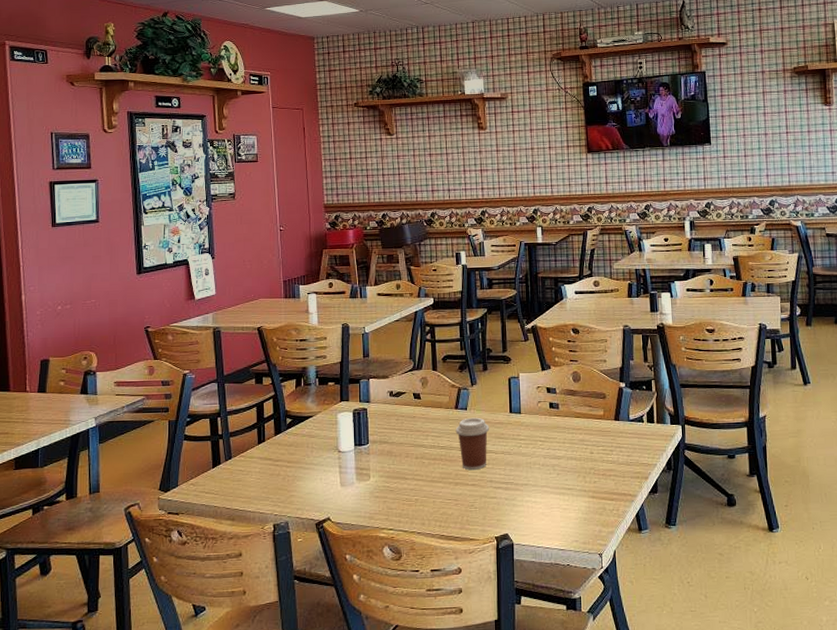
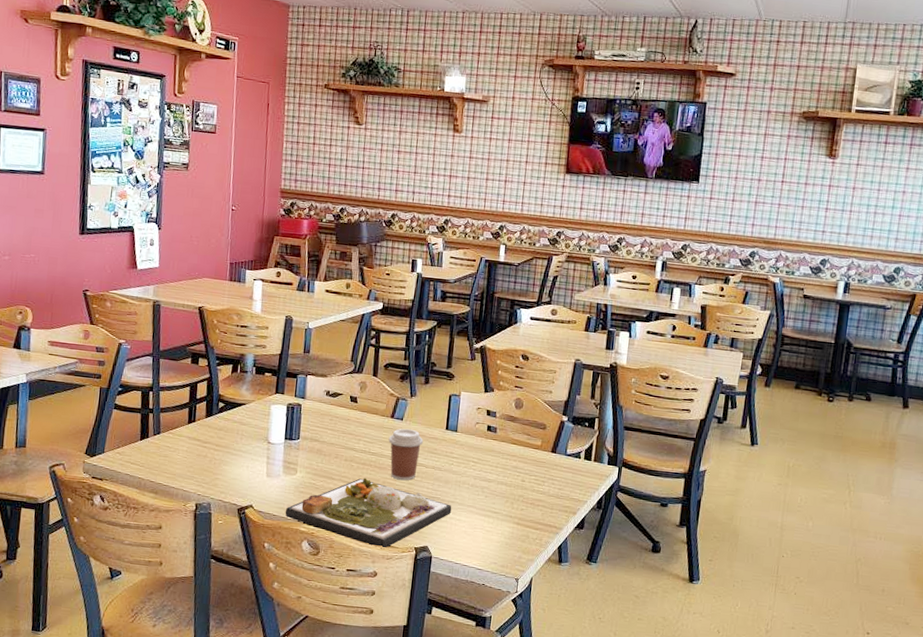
dinner plate: none [363,473,527,544] -> present [285,478,452,549]

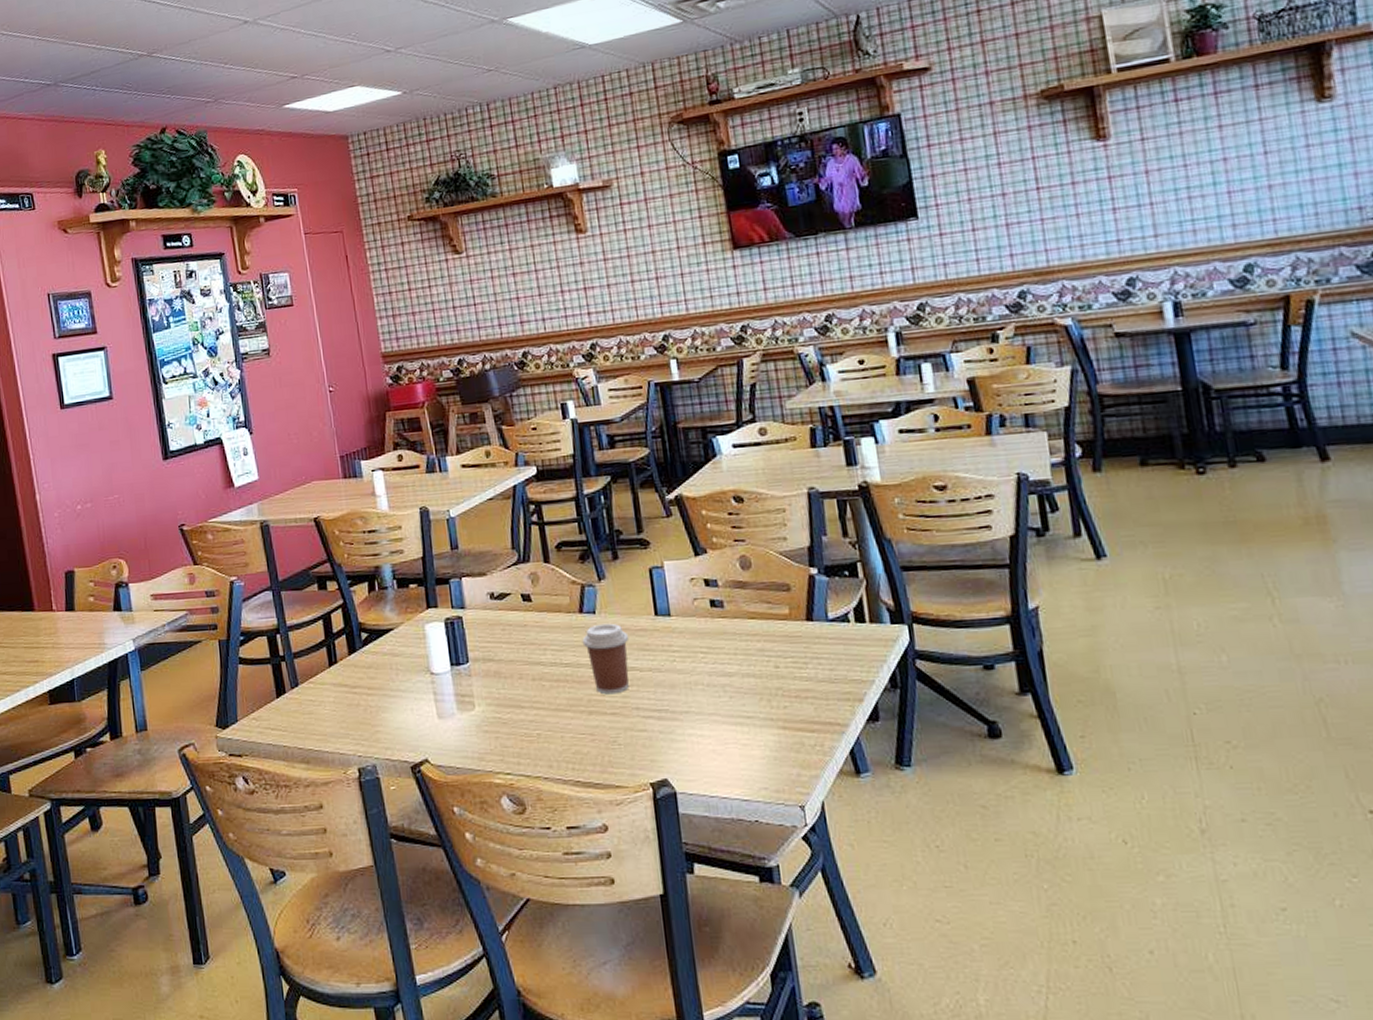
dinner plate: present [285,478,452,549] -> none [470,699,689,792]

